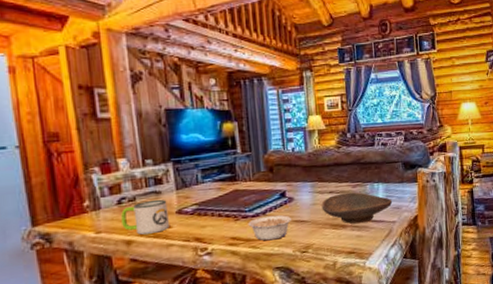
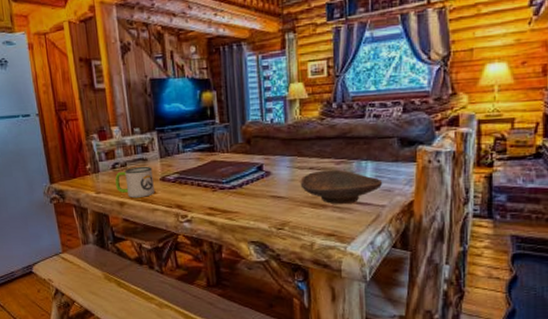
legume: present [248,214,292,241] -> none [225,188,269,214]

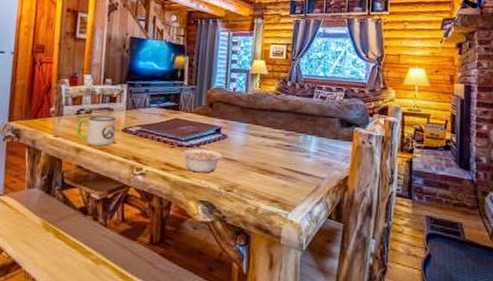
legume: none [225,188,269,214] -> present [181,148,223,173]
decorative bowl: present [300,169,383,205] -> none [252,139,324,174]

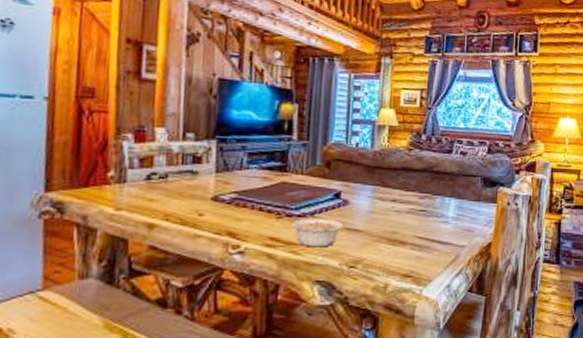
mug: present [76,115,117,146] -> none [147,180,203,219]

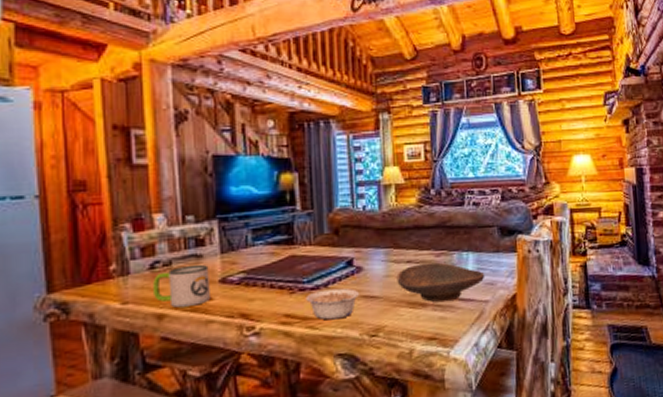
mug: none [147,180,203,219] -> present [153,264,210,308]
decorative bowl: none [380,203,464,243] -> present [396,262,485,303]

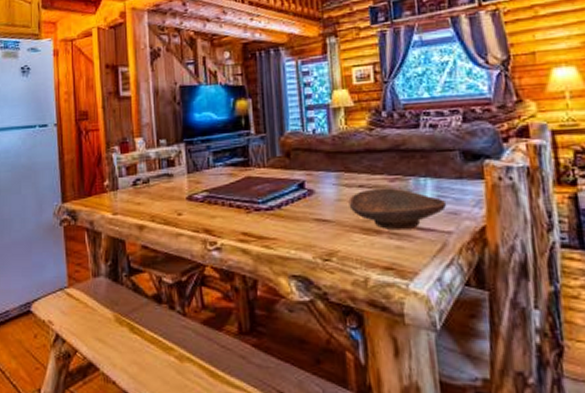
mug: present [153,264,210,308] -> none [136,182,179,220]
legume: present [305,288,360,320] -> none [260,210,312,241]

